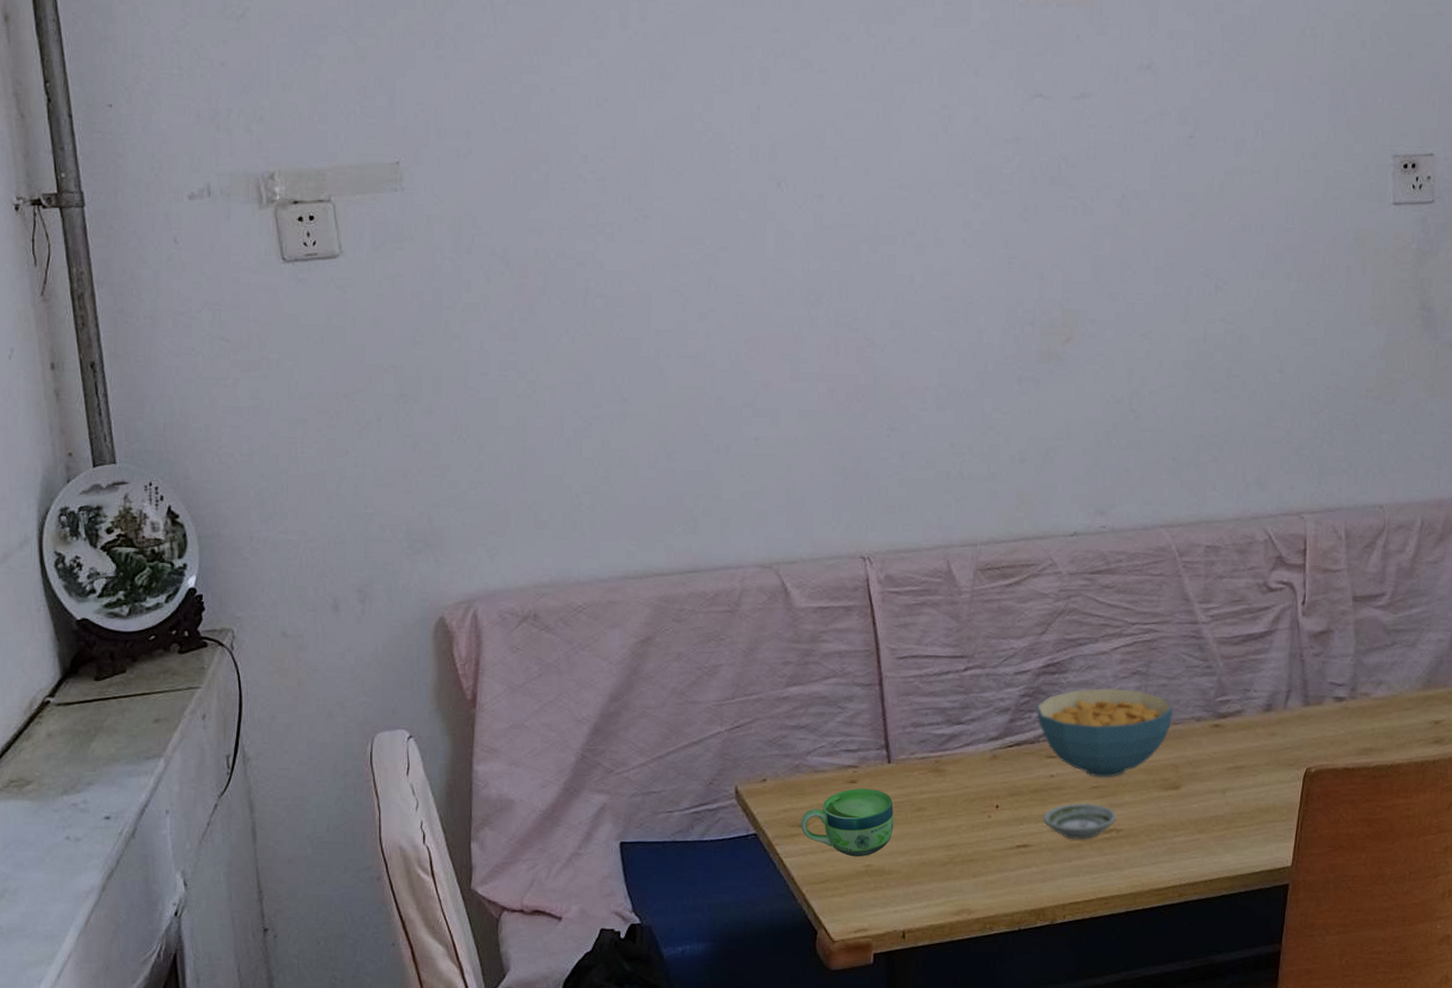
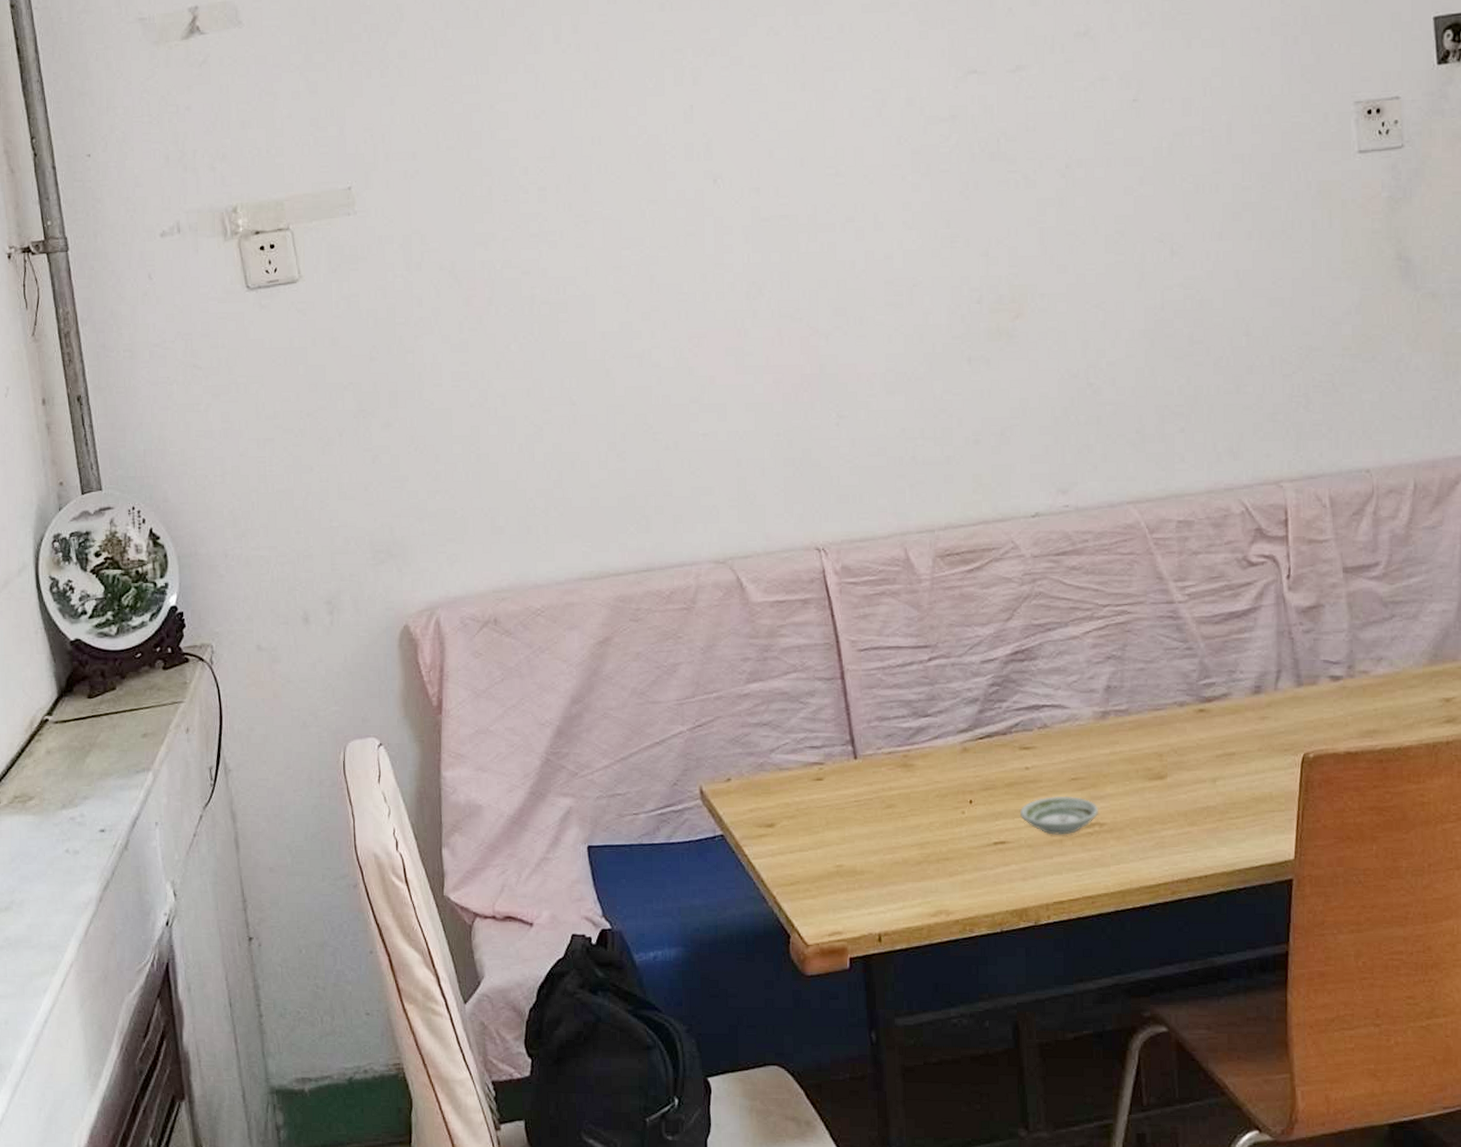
cup: present [800,788,894,857] -> none [767,785,863,857]
cereal bowl: present [1036,687,1173,778] -> none [1006,673,1152,769]

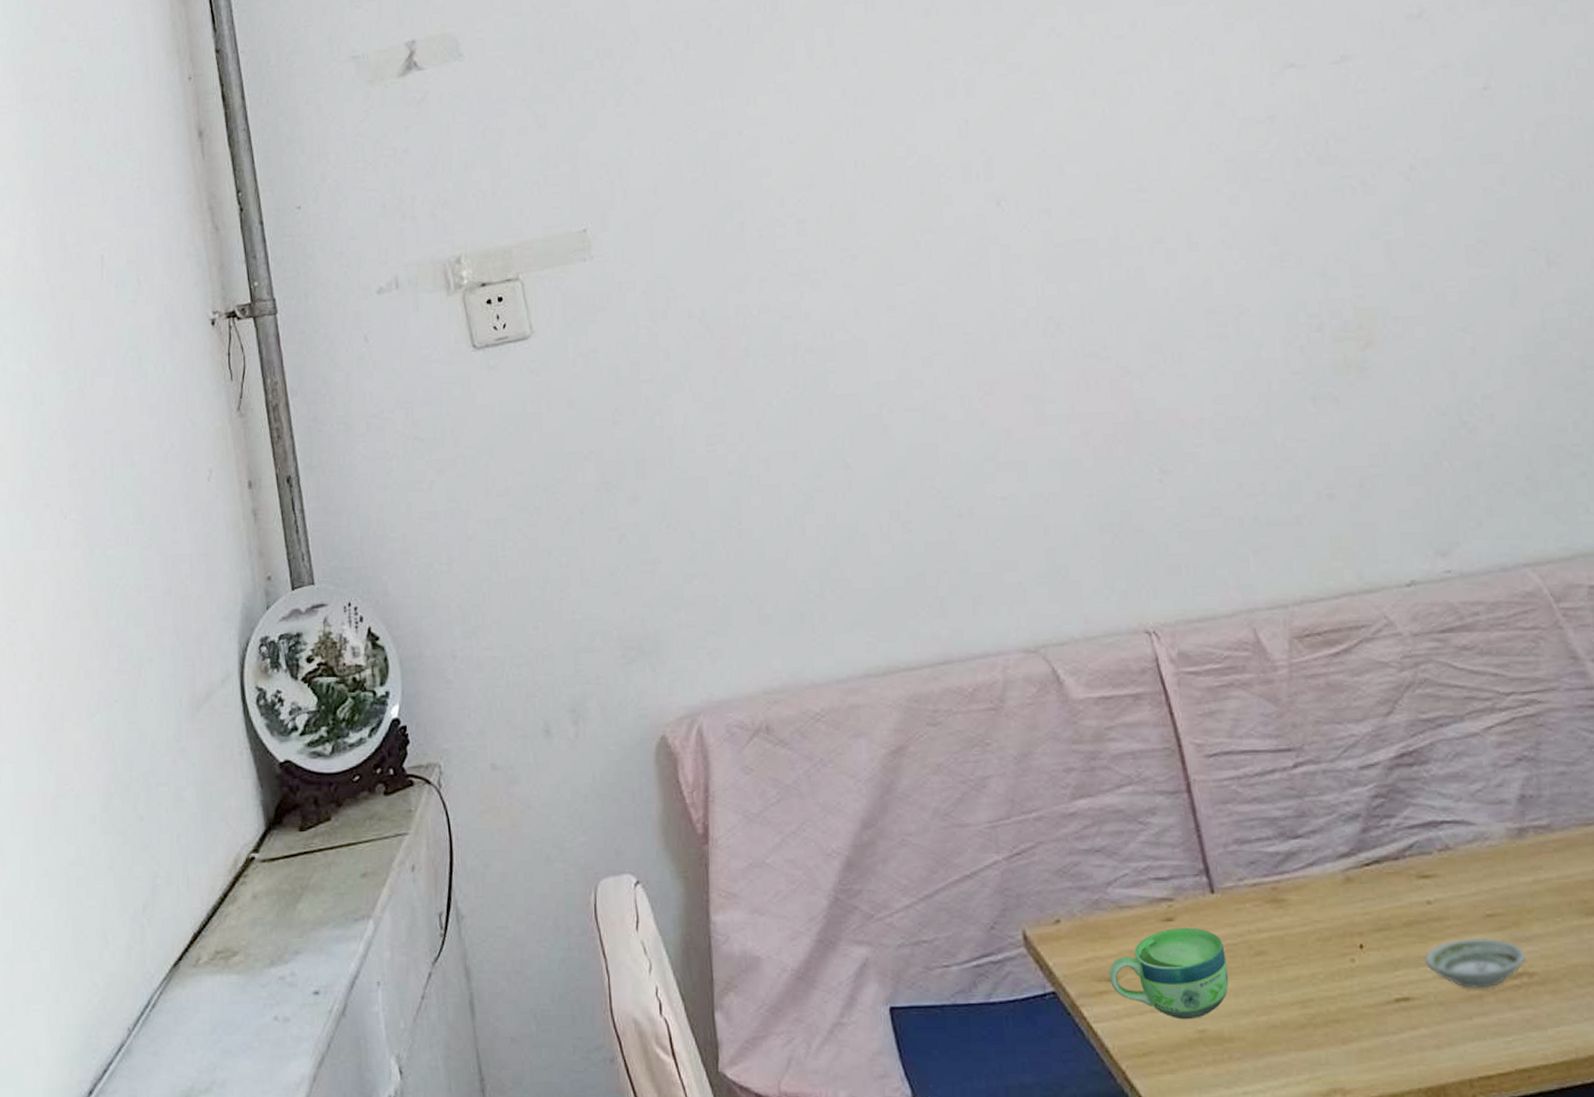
cup: none [767,785,863,857] -> present [1108,927,1229,1020]

